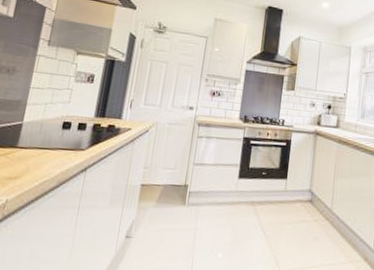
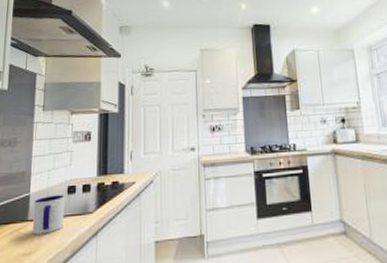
mug: none [20,127,59,163] -> present [32,195,65,235]

